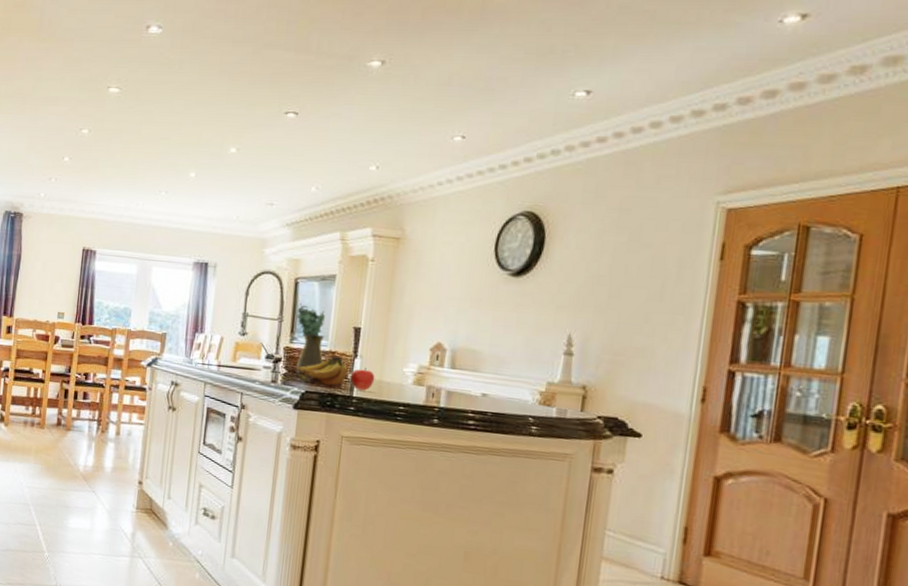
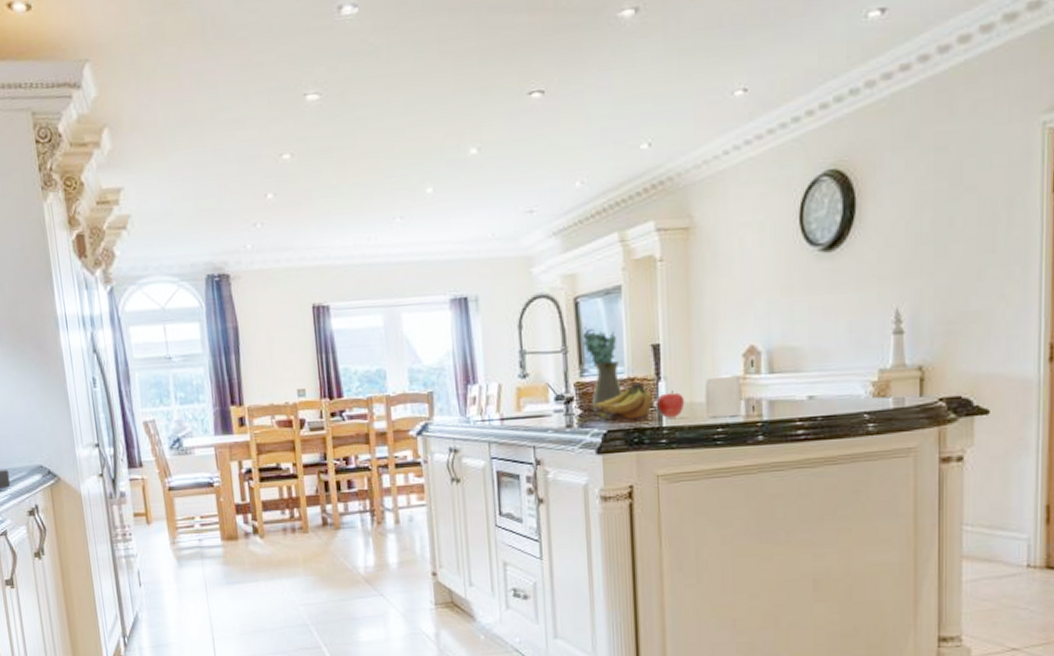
mug: none [391,362,426,400] -> present [704,376,742,418]

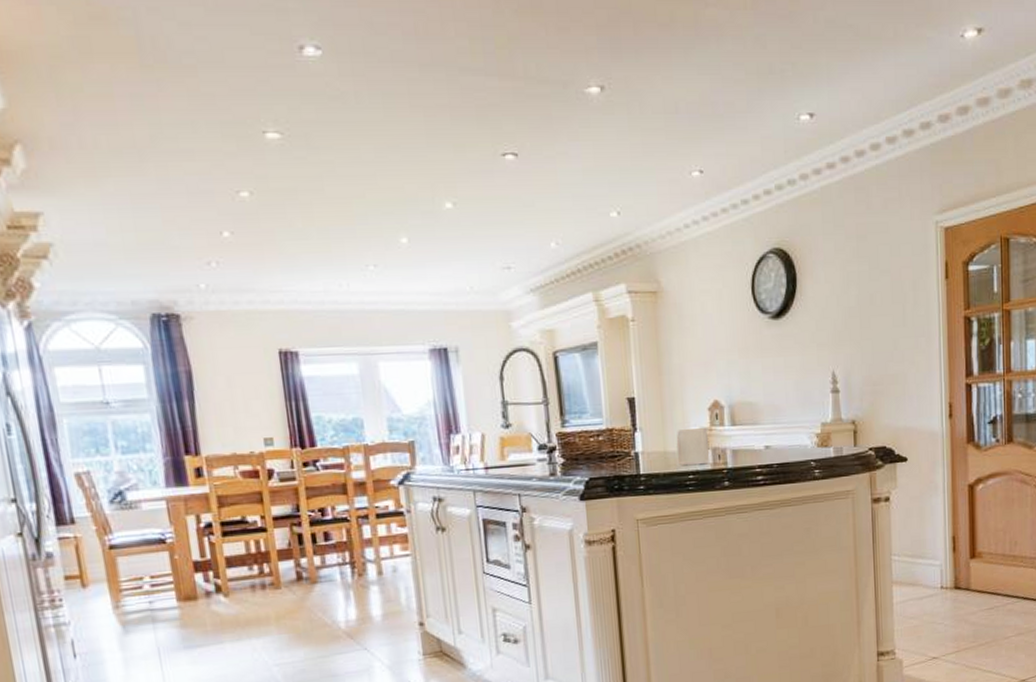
vase: present [582,327,623,421] -> none [562,380,603,469]
fruit: present [590,382,653,422] -> none [572,433,630,470]
fruit: present [657,391,685,418] -> none [634,441,660,466]

